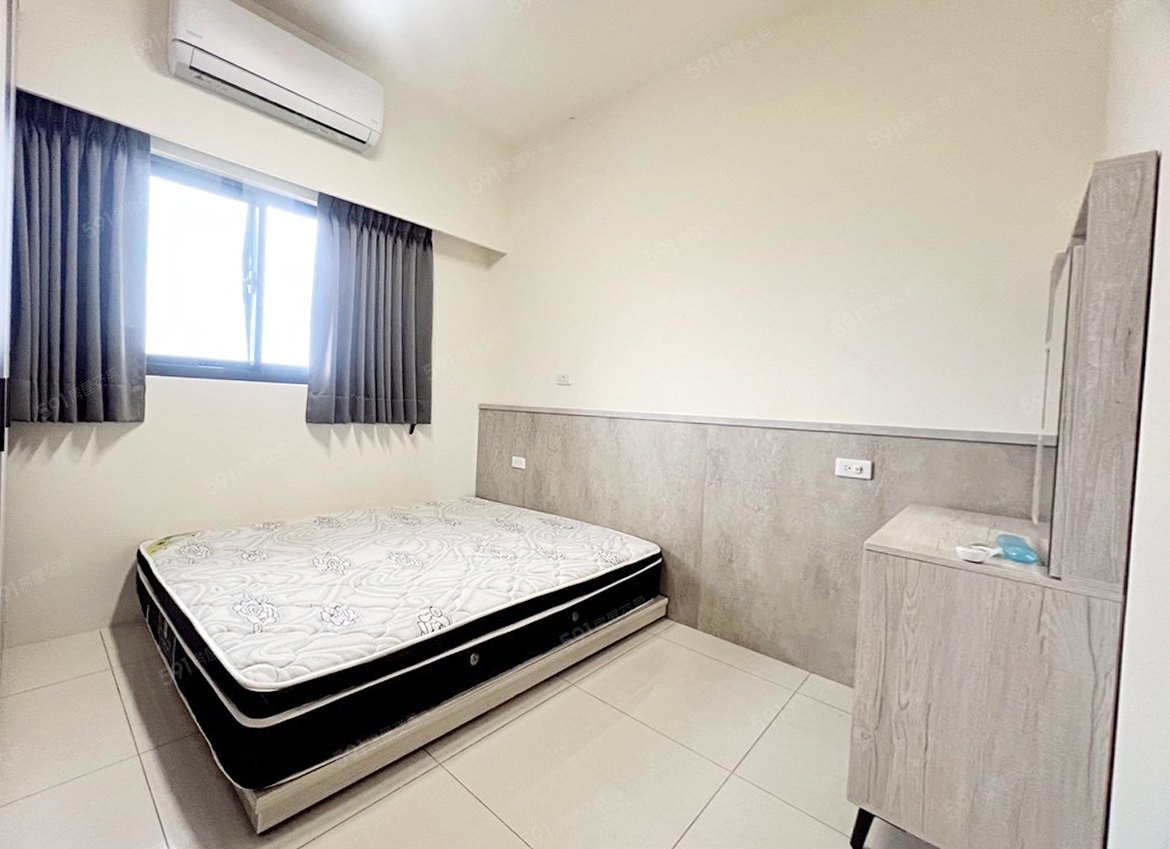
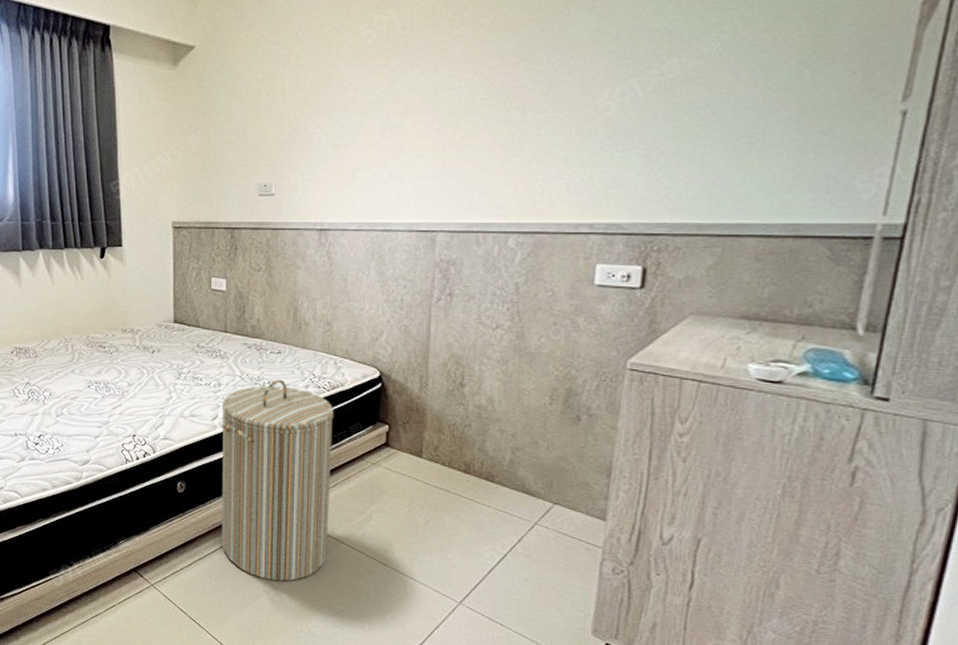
laundry hamper: none [511,553,620,756] -> present [221,379,335,581]

